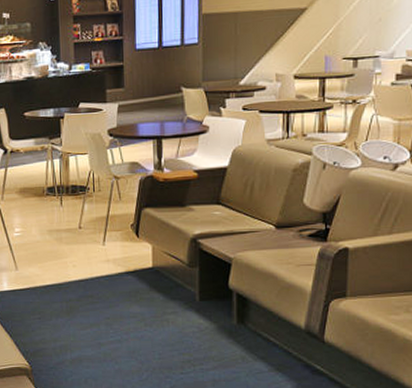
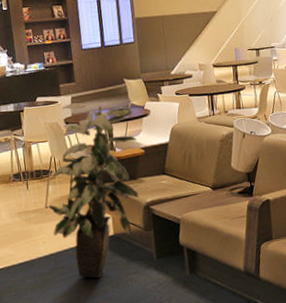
indoor plant: none [82,112,189,314] -> present [48,103,139,279]

